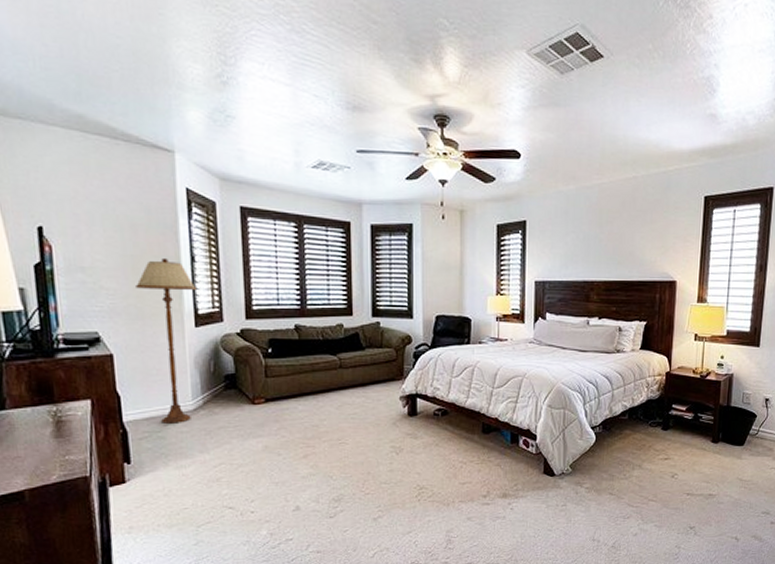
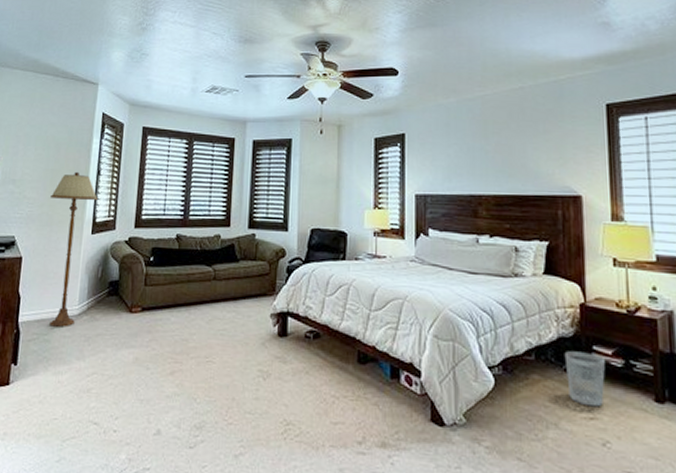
wastebasket: none [650,410,680,450] -> present [564,351,605,407]

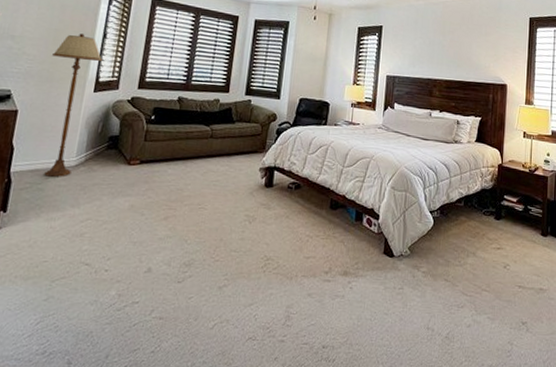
wastebasket: present [564,351,605,407] -> none [484,199,511,240]

